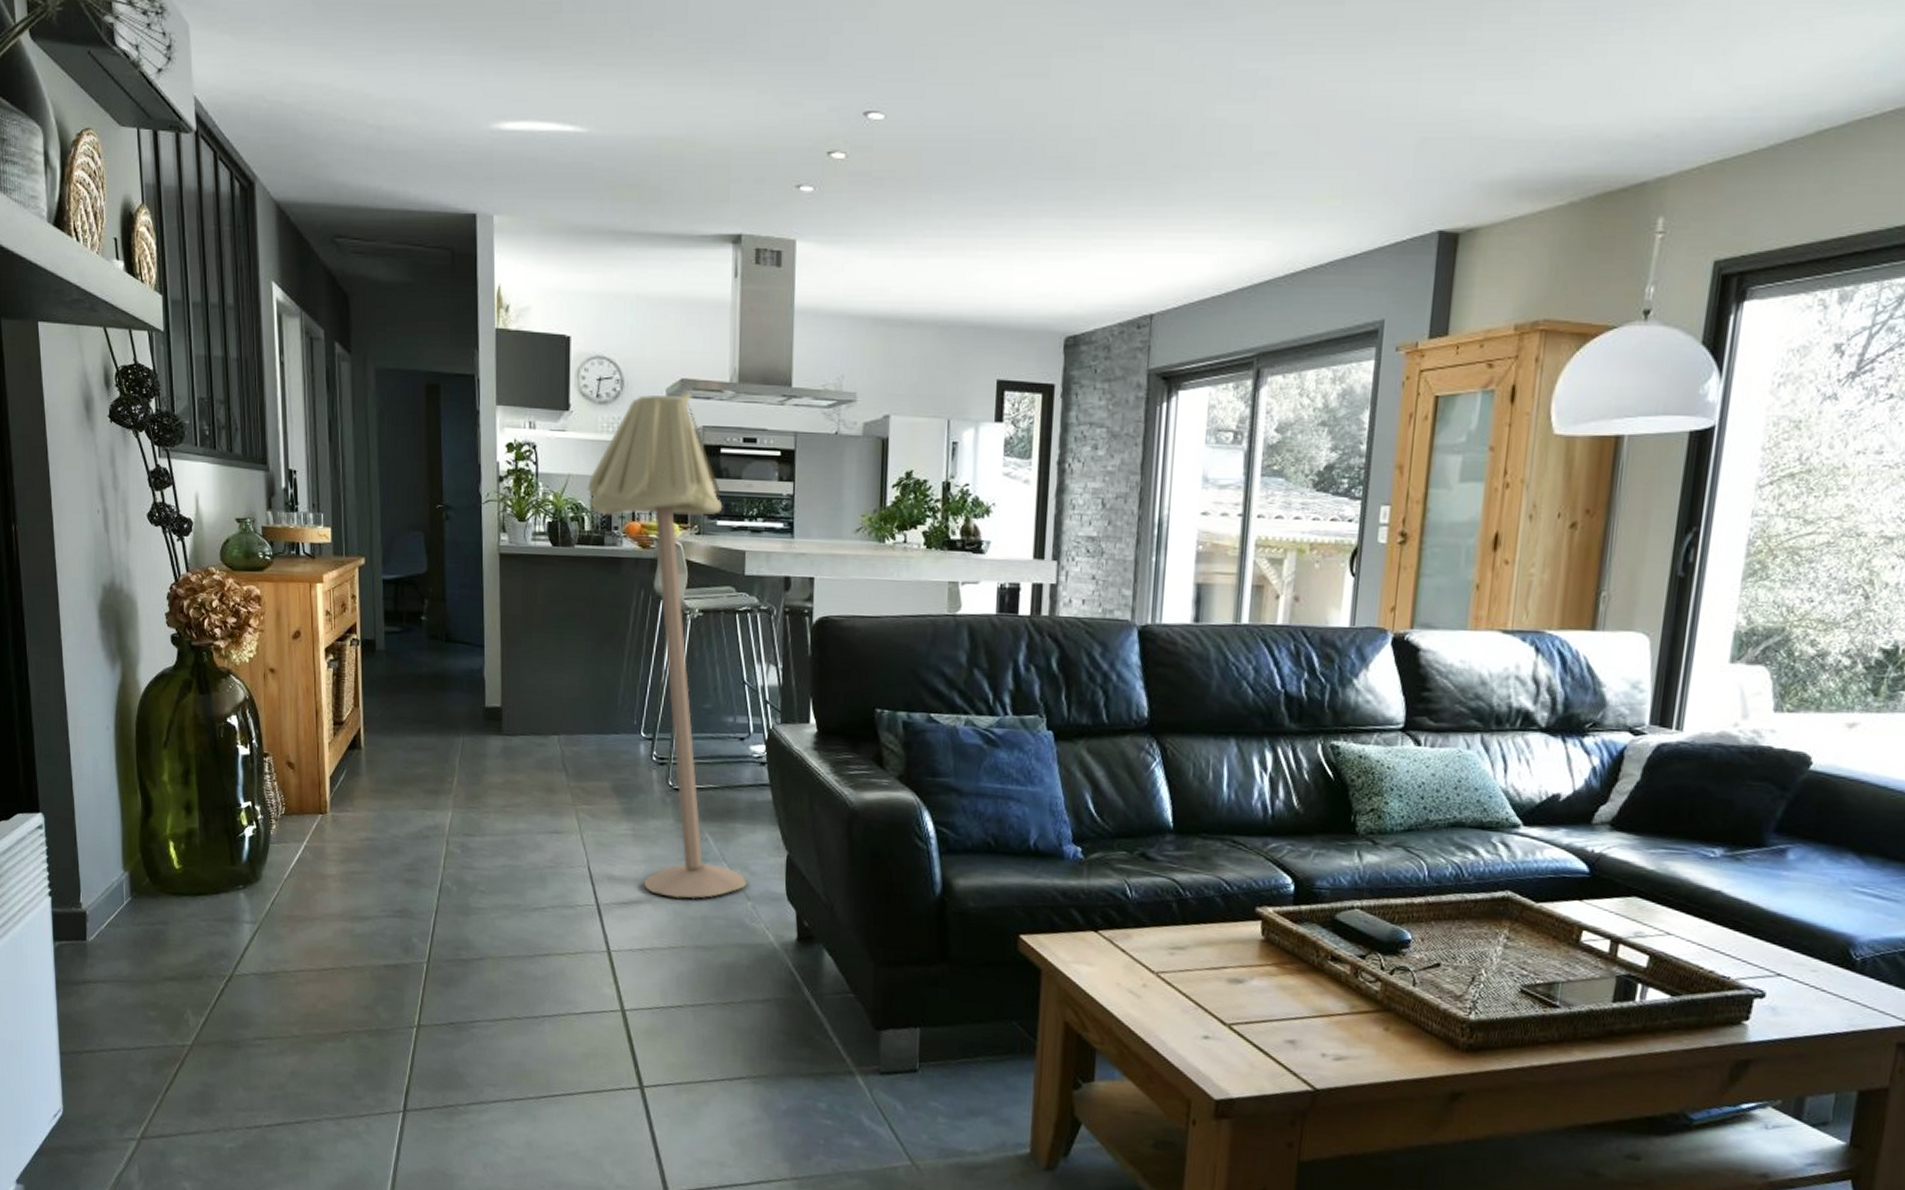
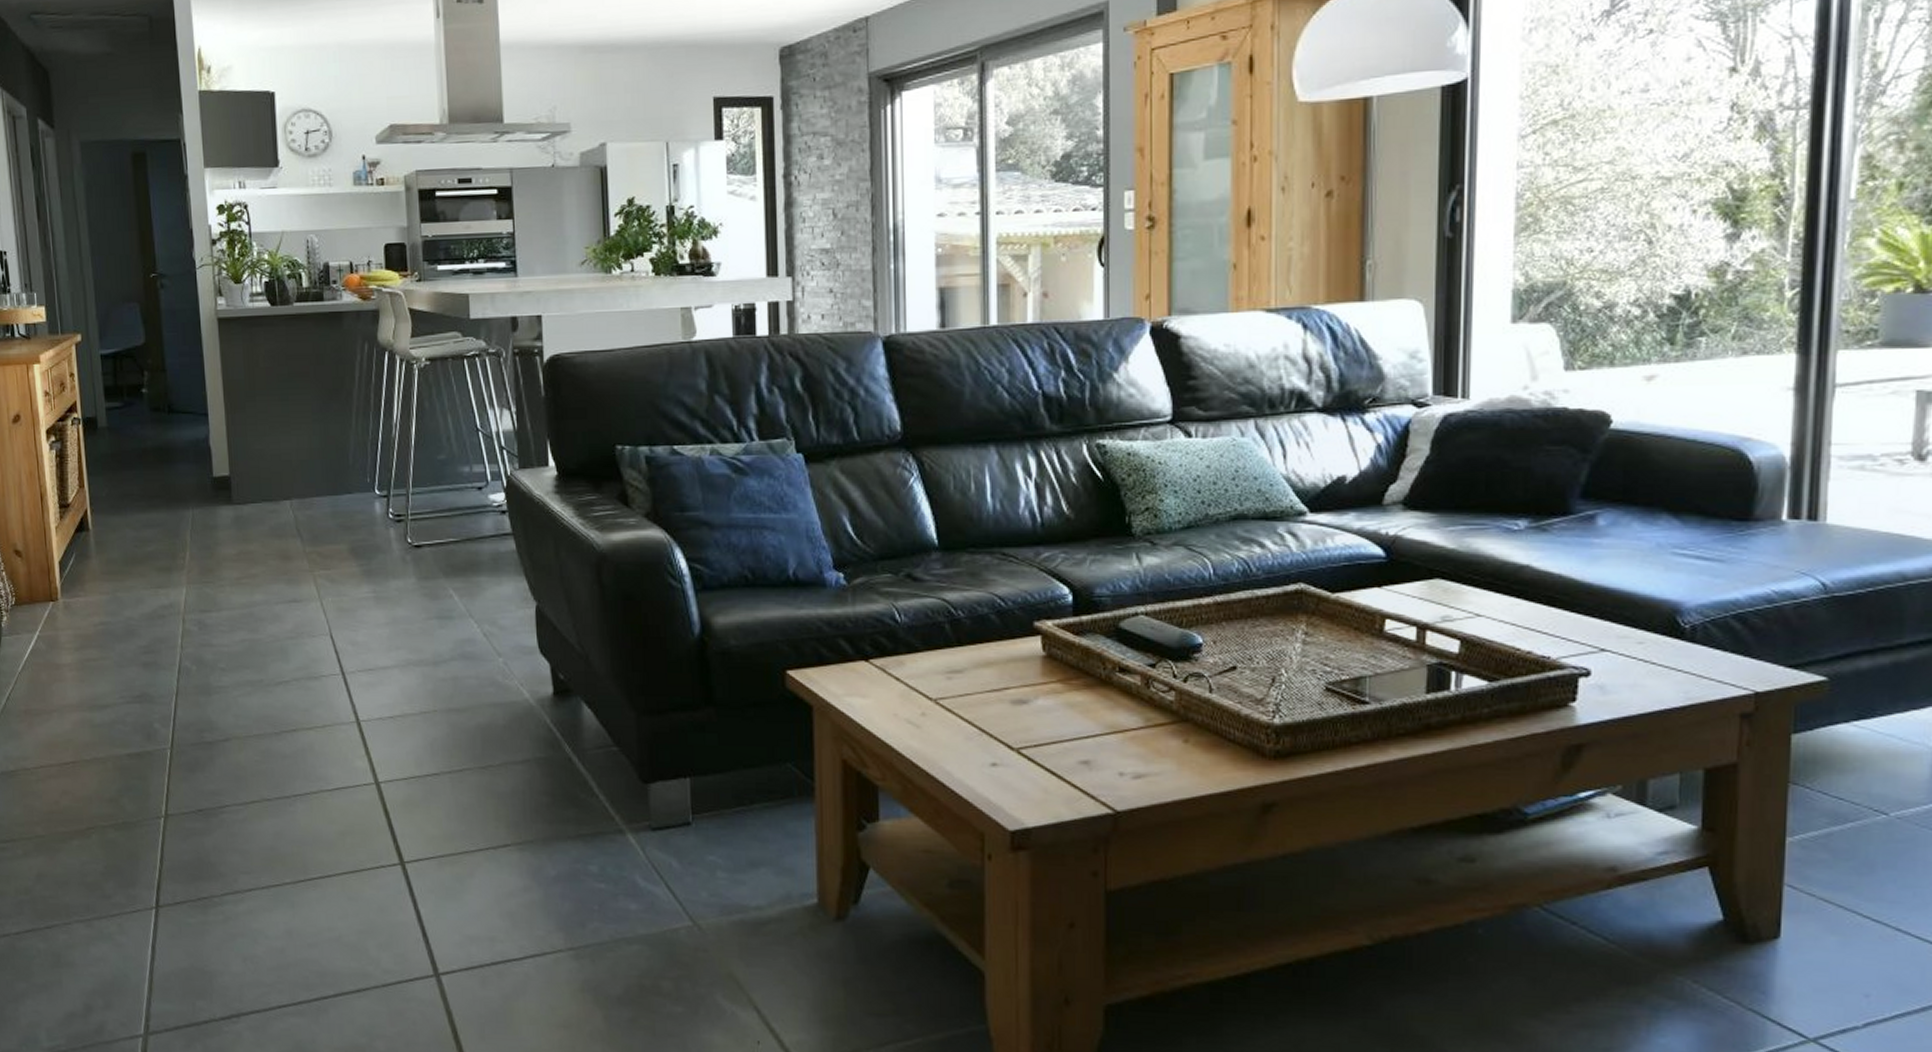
floor lamp: present [586,392,747,900] -> none [302,137,496,661]

